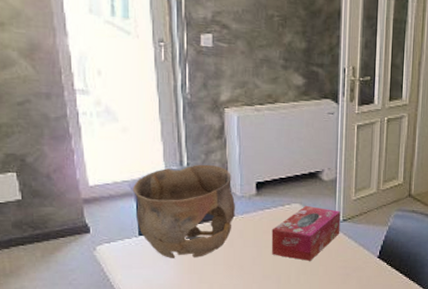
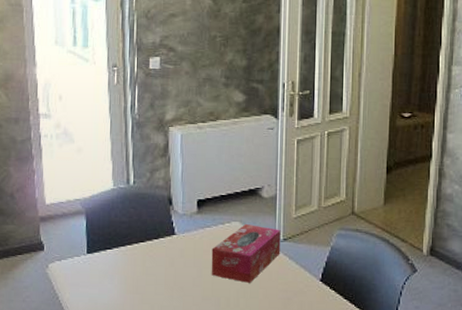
bowl: present [132,164,235,258] -> none [83,182,177,277]

